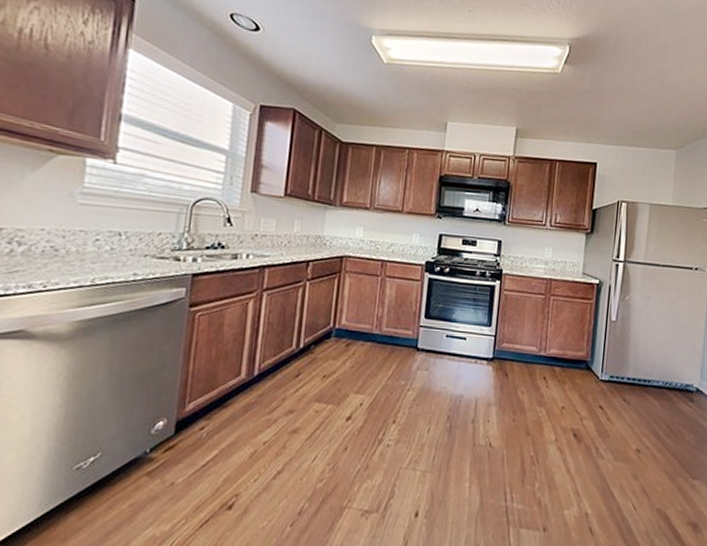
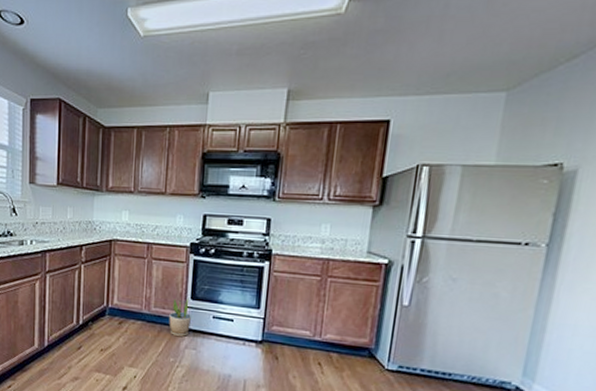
potted plant: none [401,316,424,357] -> present [169,297,191,337]

